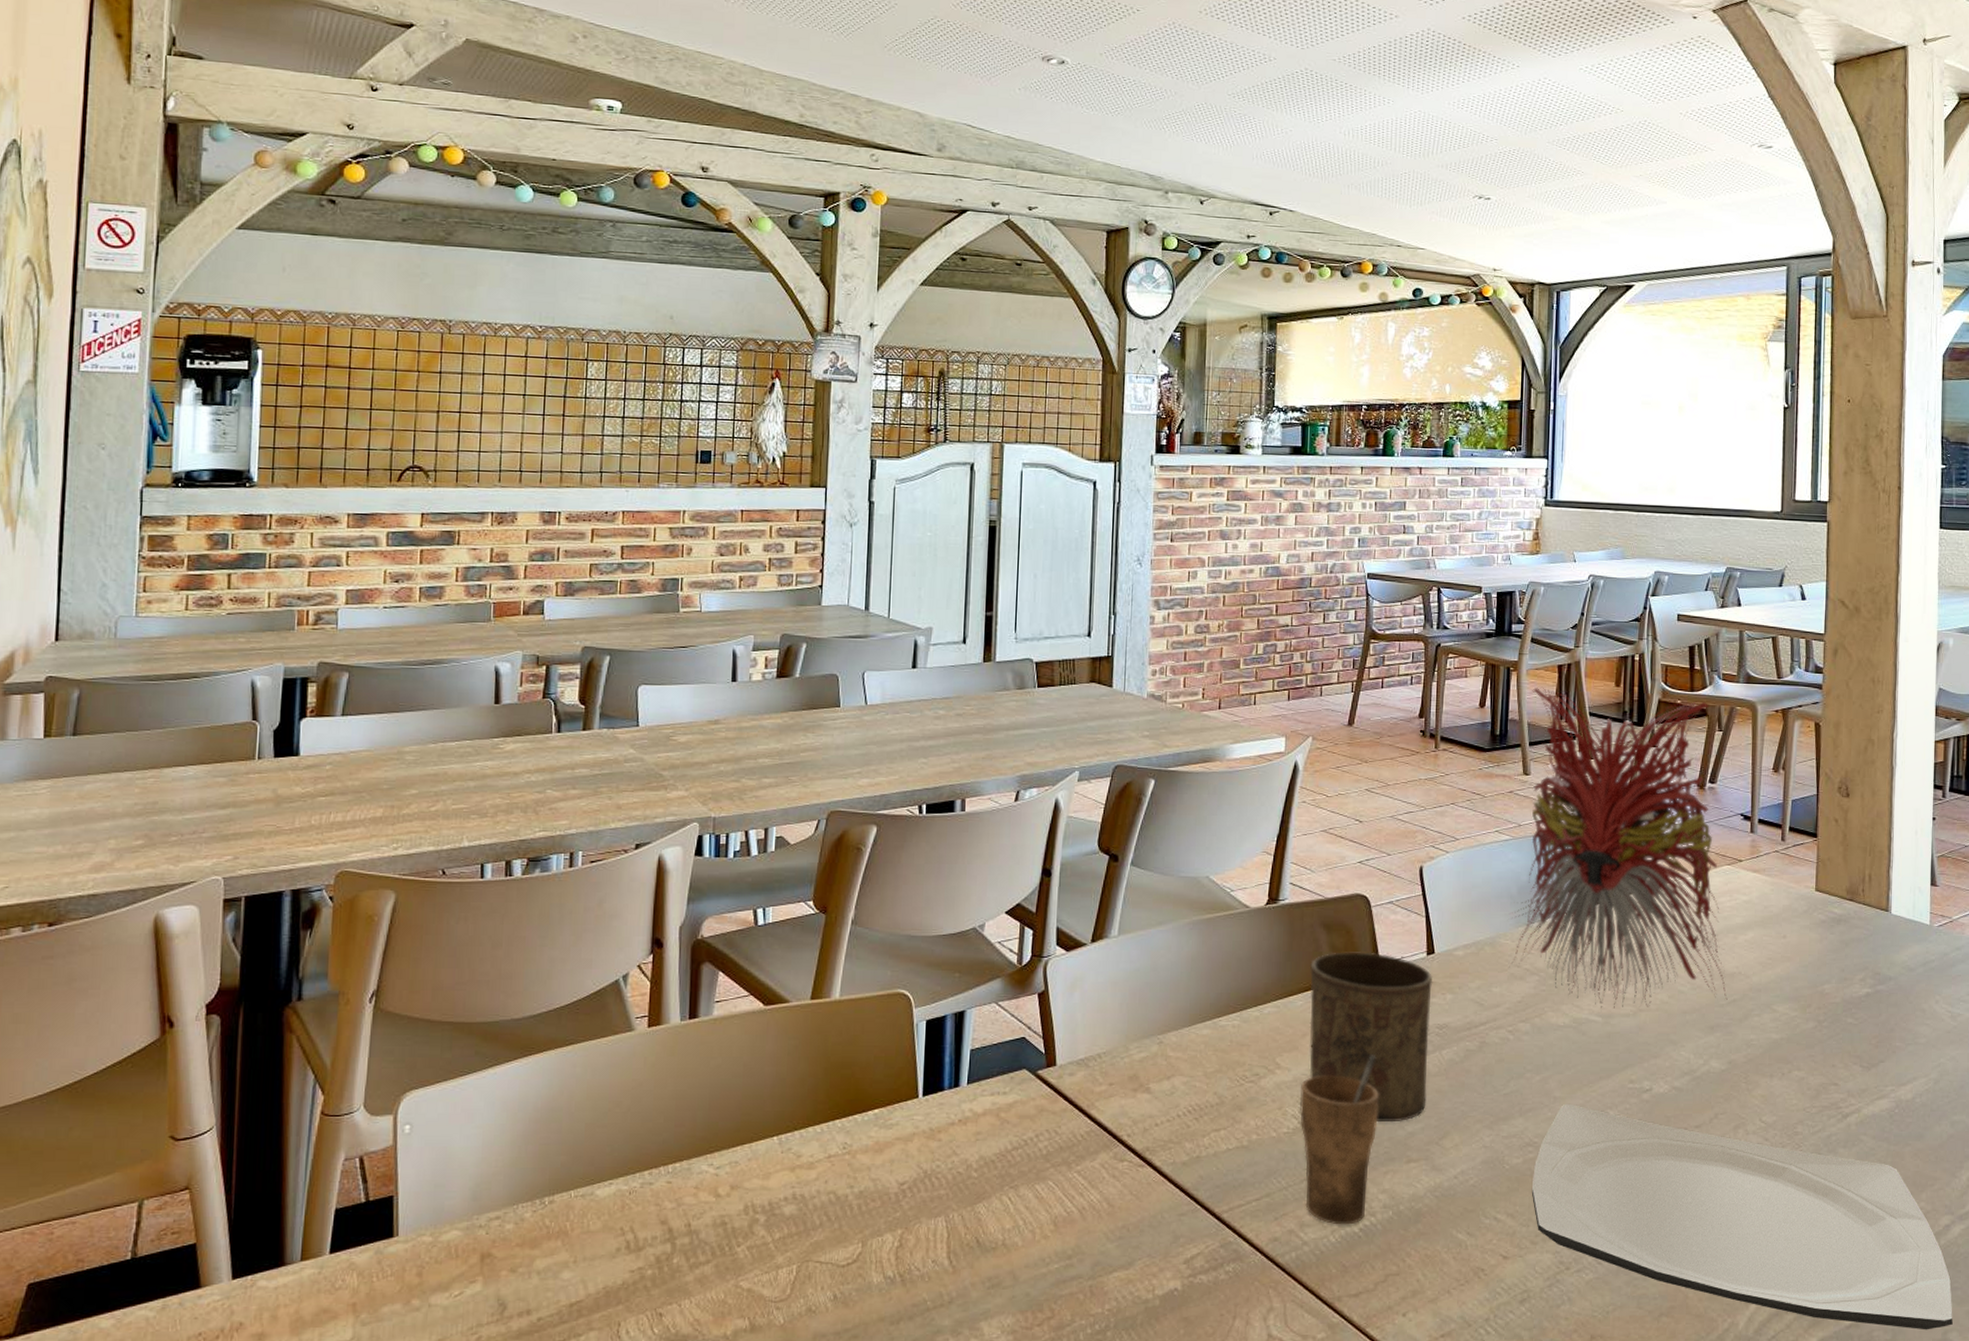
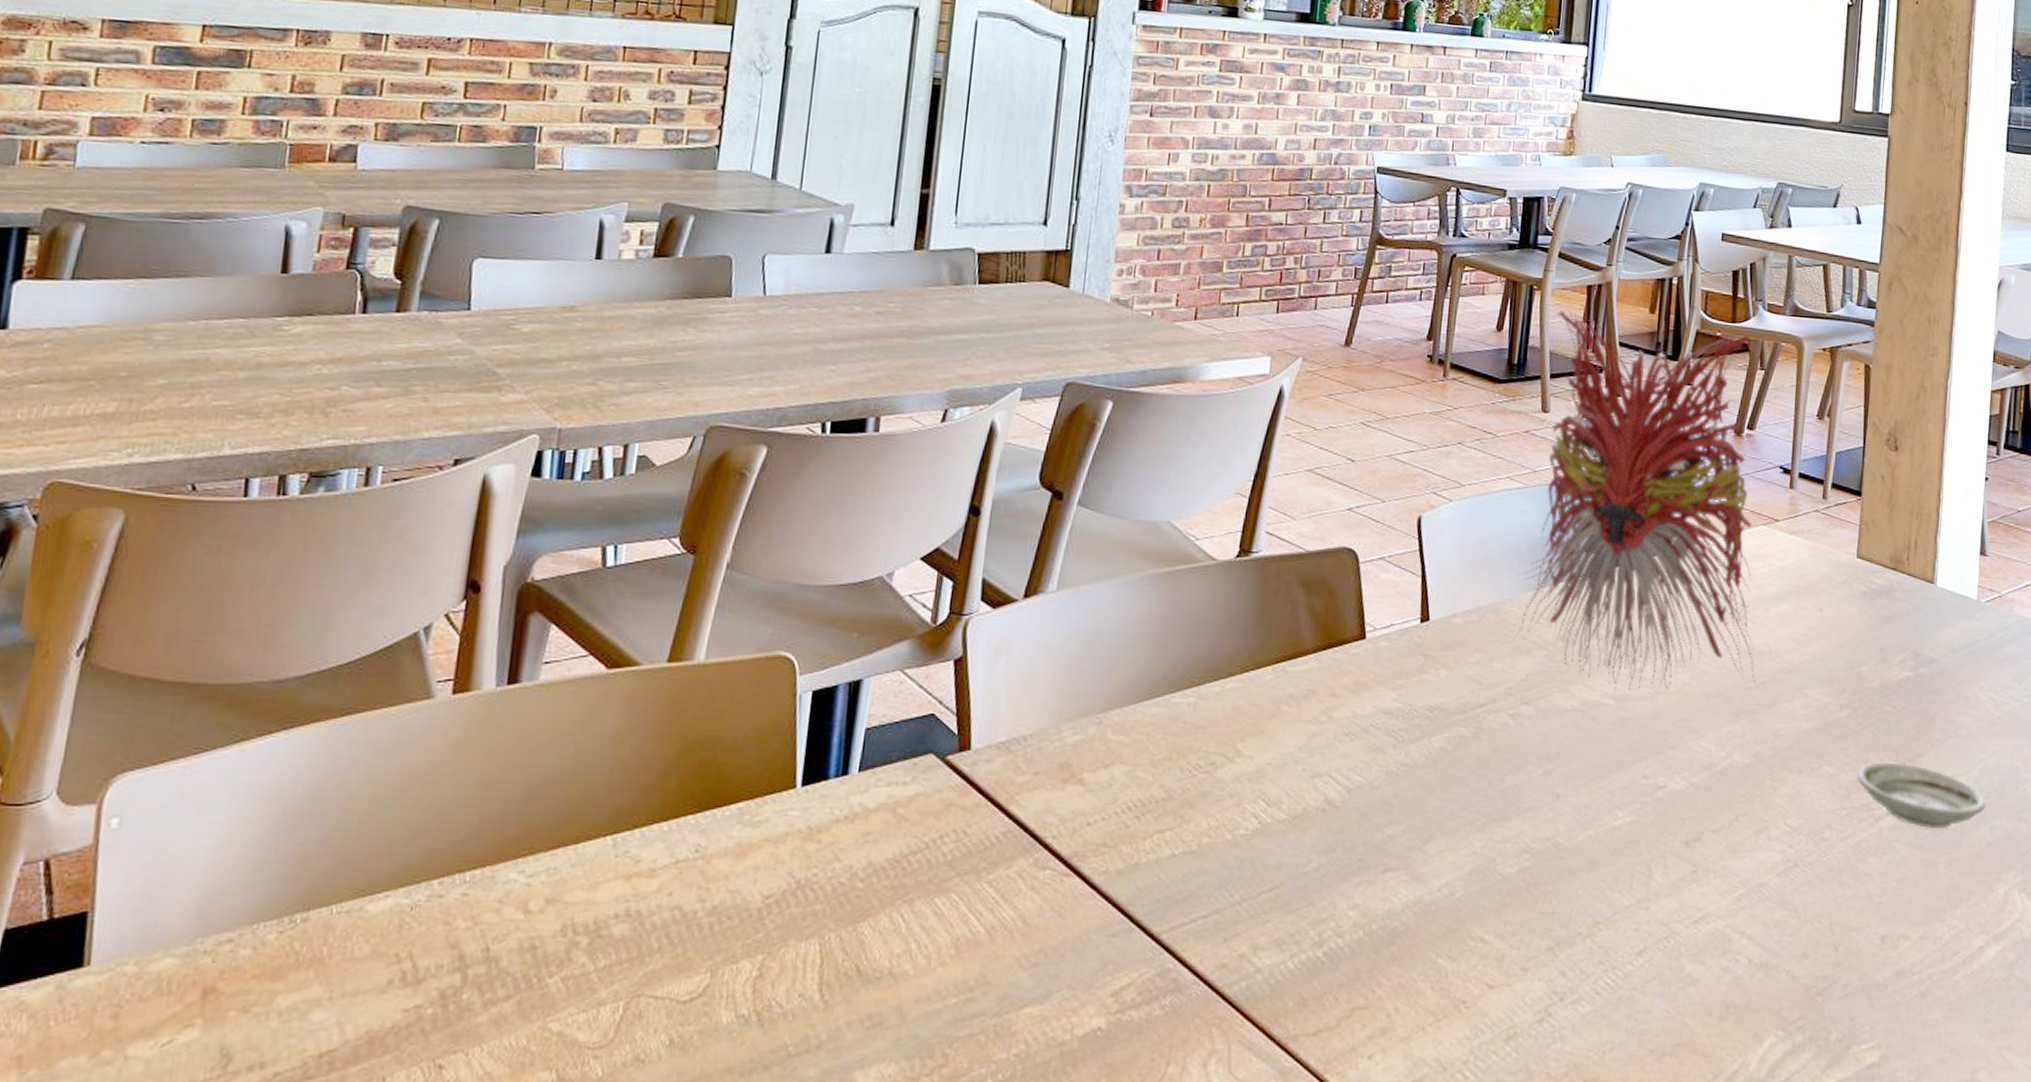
cup: present [1300,1055,1379,1225] -> none [1261,741,1356,948]
cup: present [1309,952,1433,1123] -> none [1275,616,1427,823]
plate: present [1531,1103,1953,1330] -> none [1525,802,1983,1070]
saucer: none [1824,1065,1946,1123] -> present [1856,761,1986,828]

